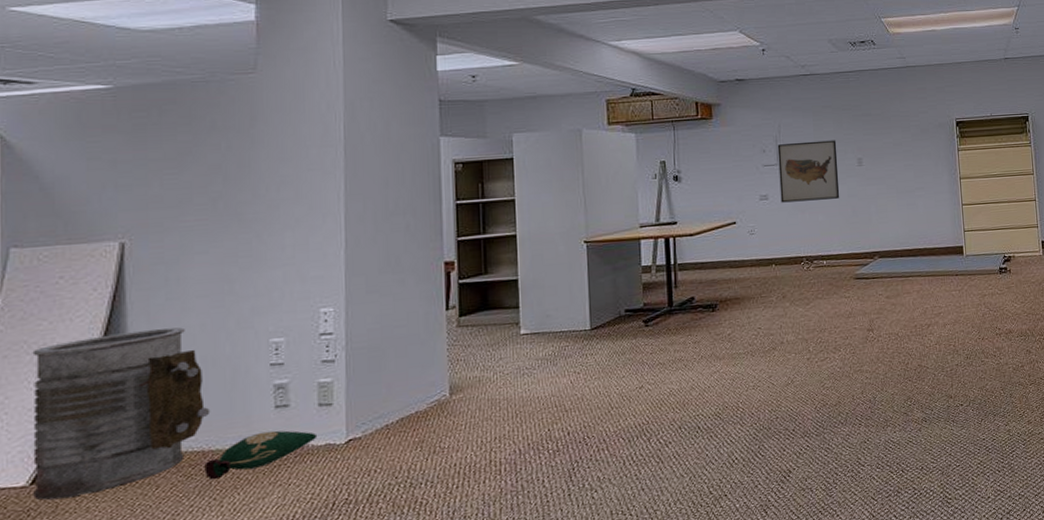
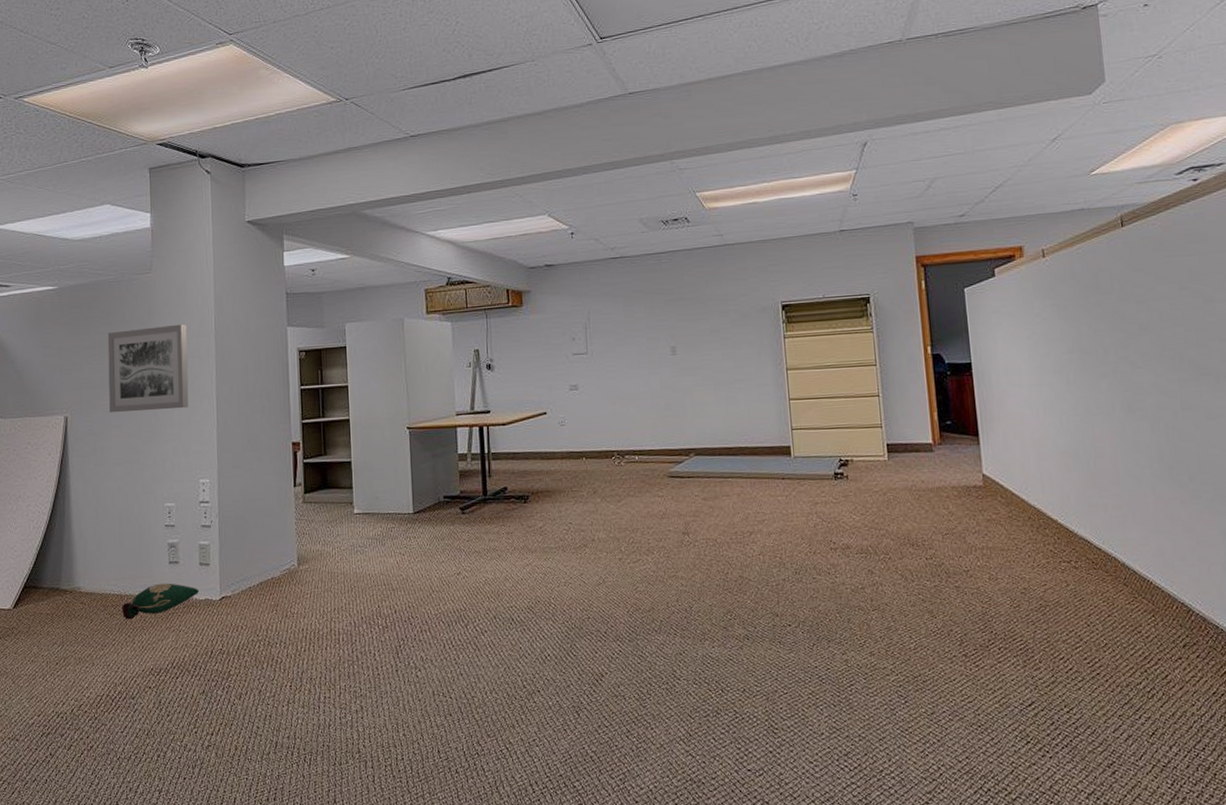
trash can: present [32,327,211,501] -> none [12,489,125,622]
wall art: none [189,132,307,237] -> present [107,324,189,413]
wall art: present [777,140,840,203] -> none [587,327,653,394]

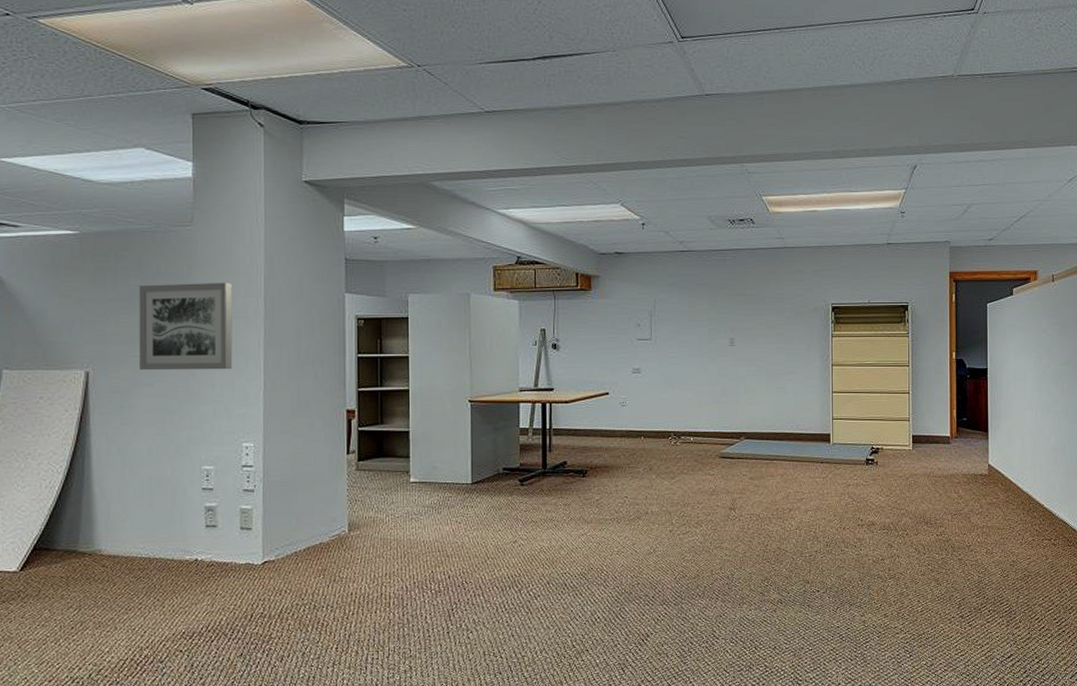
bag: present [122,583,200,620] -> none [150,546,240,584]

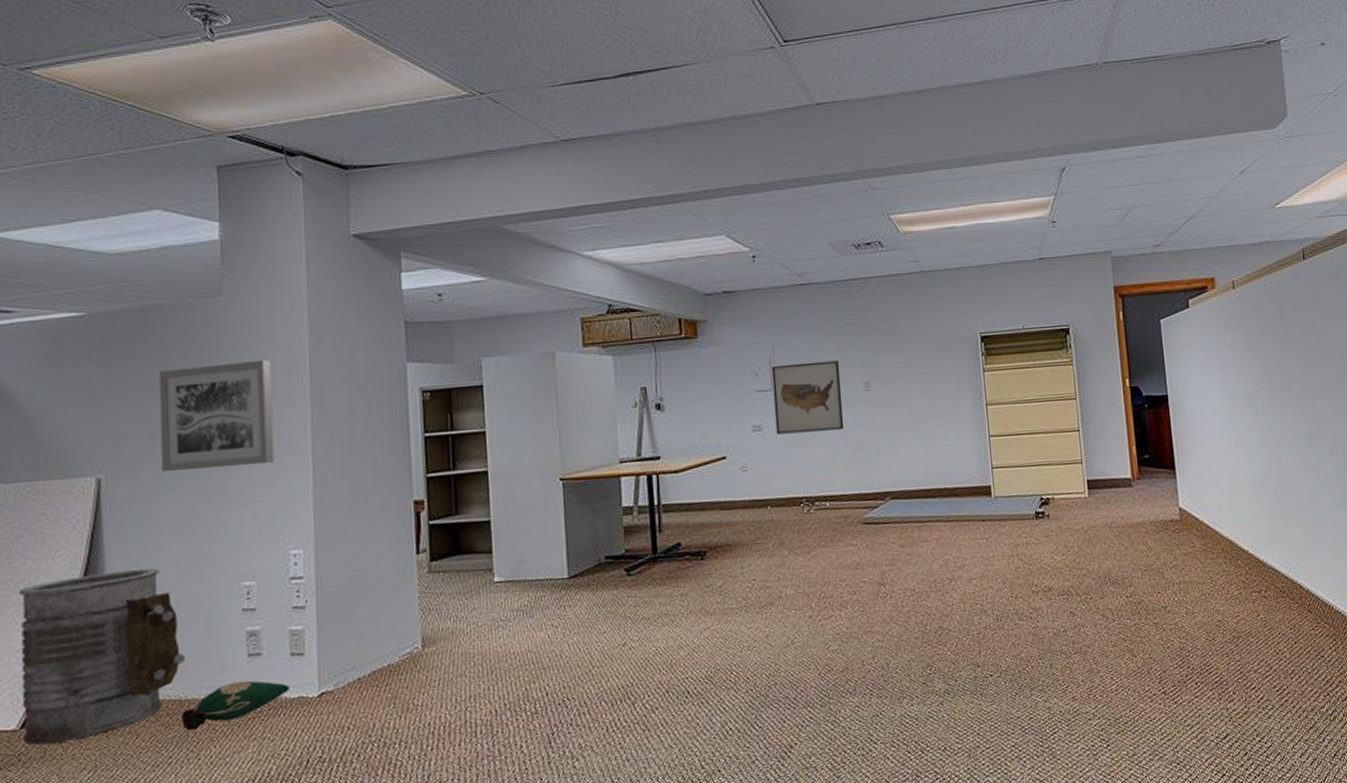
trash can: none [20,448,155,585] -> present [18,568,186,745]
bag: none [150,546,240,584] -> present [181,680,291,732]
wall art: none [652,318,710,377] -> present [771,360,845,435]

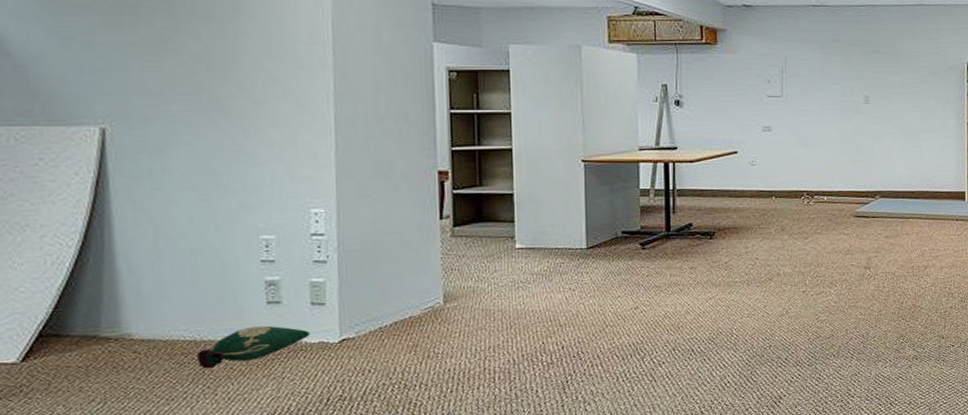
trash can: present [18,568,186,745] -> none [15,217,201,378]
wall art: present [158,359,275,473] -> none [168,26,295,127]
wall art: present [771,360,845,435] -> none [783,75,844,136]

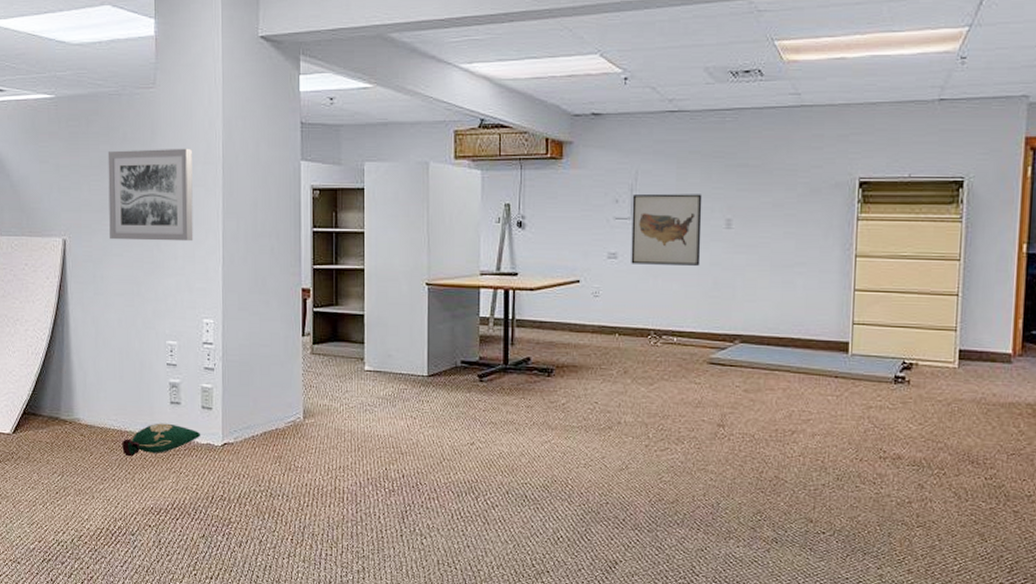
wall art: none [168,26,295,127] -> present [107,148,194,242]
wall art: none [783,75,844,136] -> present [631,193,702,266]

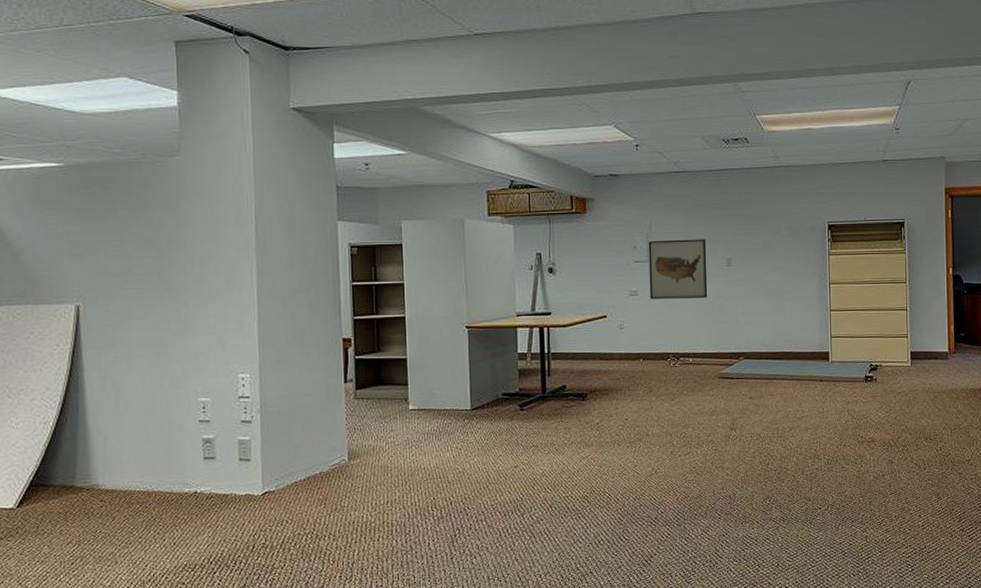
wall art: present [107,148,194,242] -> none [127,212,226,304]
bag: present [122,423,201,457] -> none [149,479,239,517]

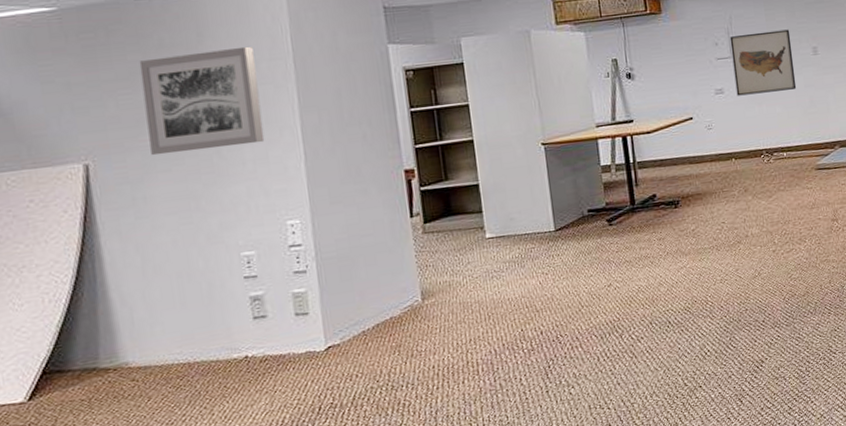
wall art: none [127,212,226,304] -> present [139,46,265,156]

